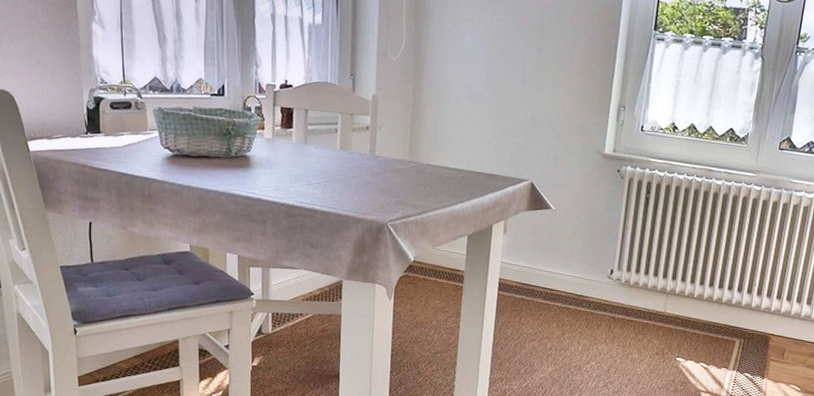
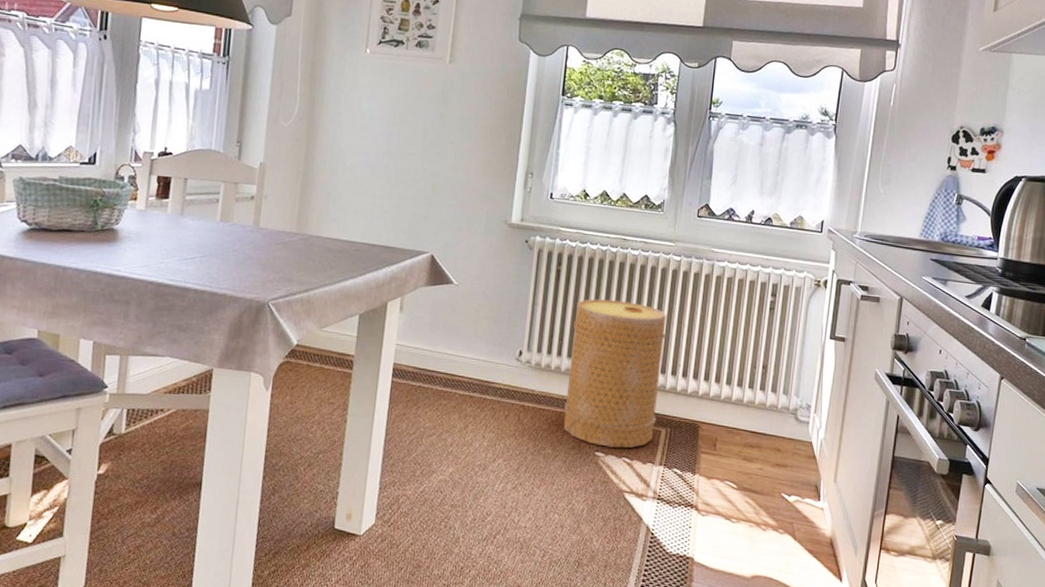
basket: none [649,224,745,355] -> present [563,299,667,448]

